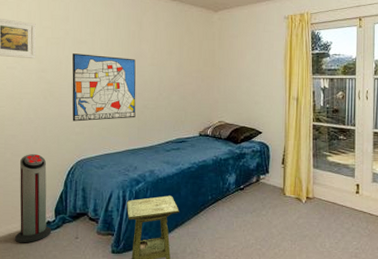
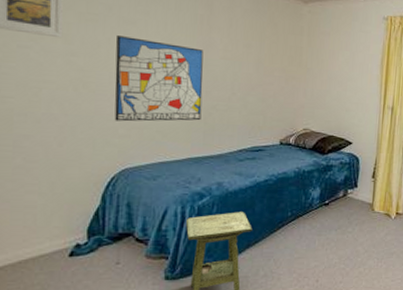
air purifier: present [15,154,52,243] -> none [28,160,83,272]

